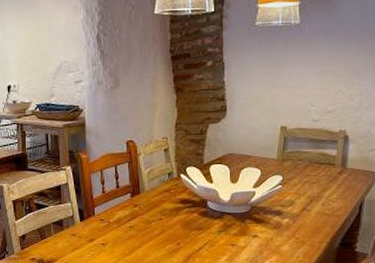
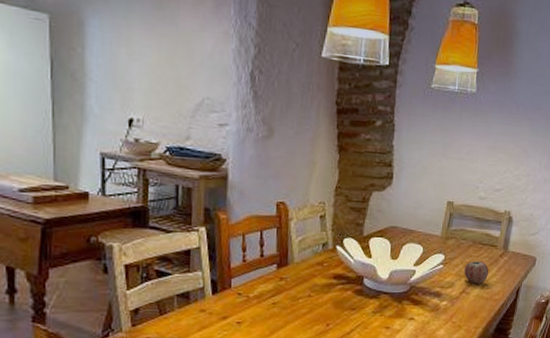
apple: none [303,180,329,201] -> present [464,261,489,284]

